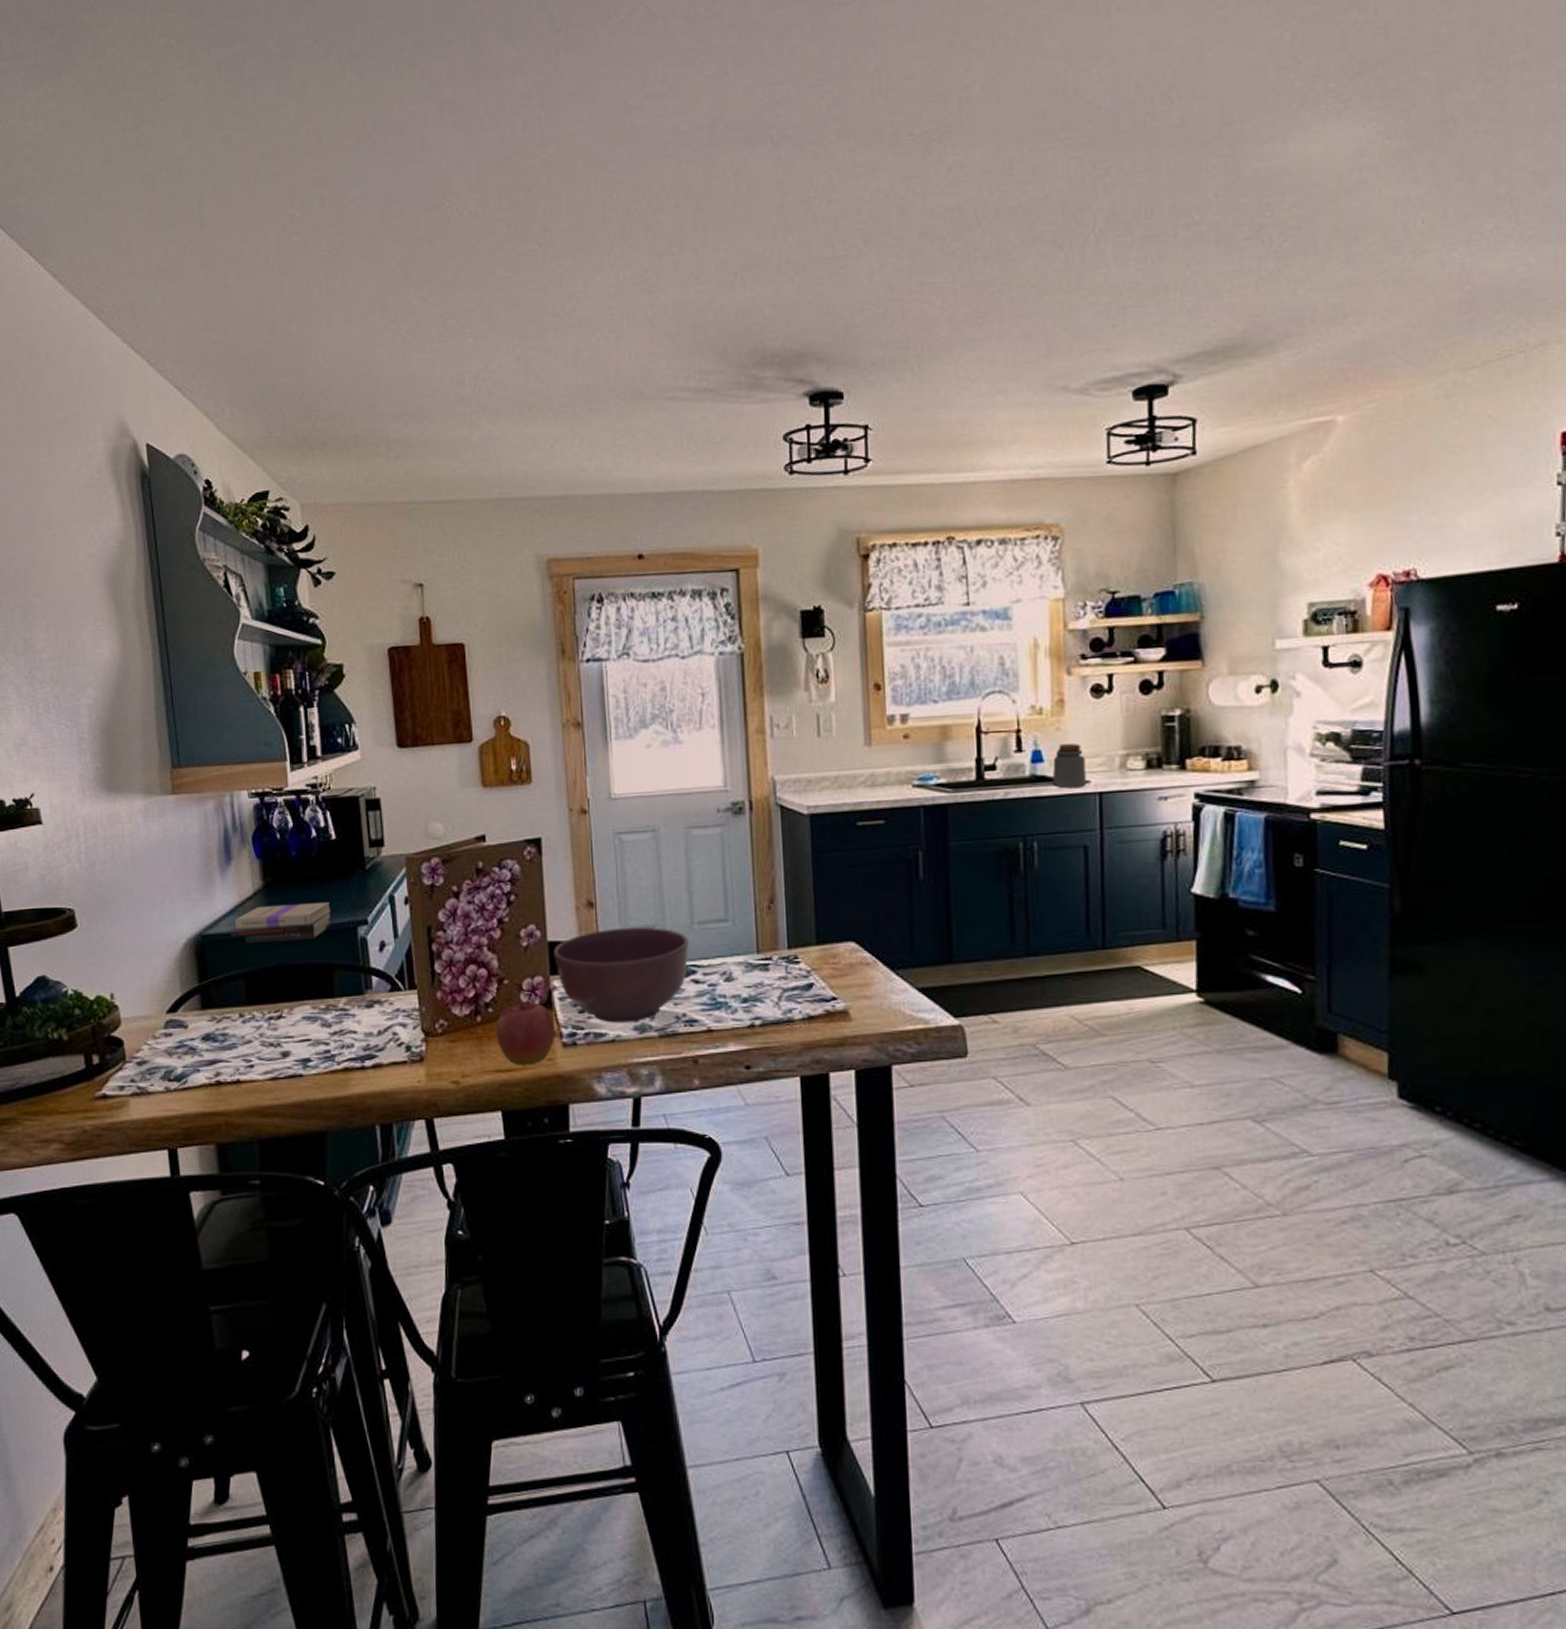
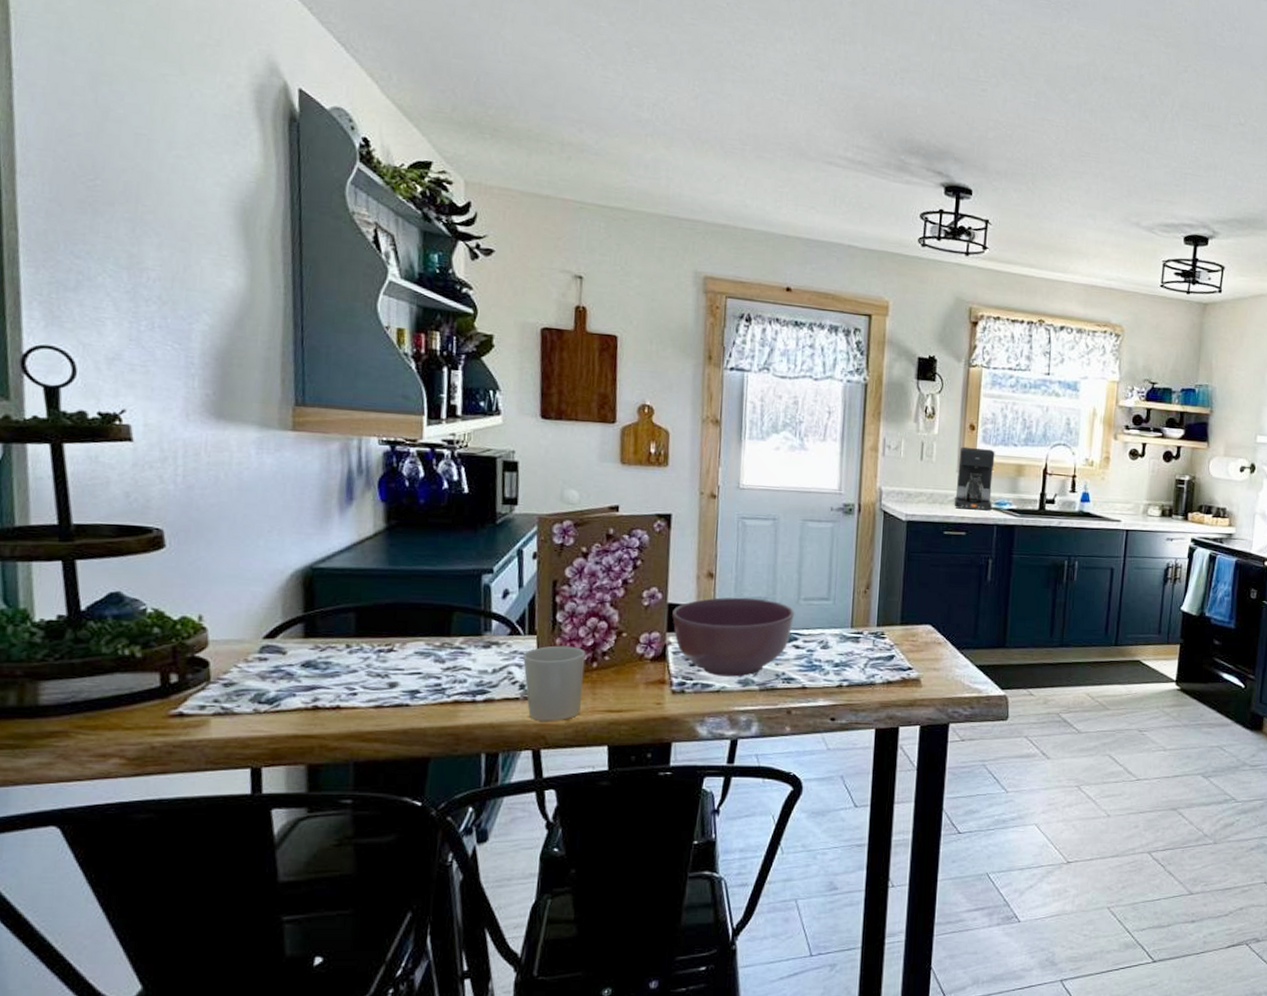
books: present [230,902,332,944] -> none [344,546,456,582]
mug: none [406,999,470,1086] -> present [523,645,586,721]
apple: present [496,991,554,1066] -> none [610,643,666,708]
coffee maker: none [865,711,915,792] -> present [954,446,995,511]
jar: present [1052,743,1087,789] -> none [1094,491,1120,525]

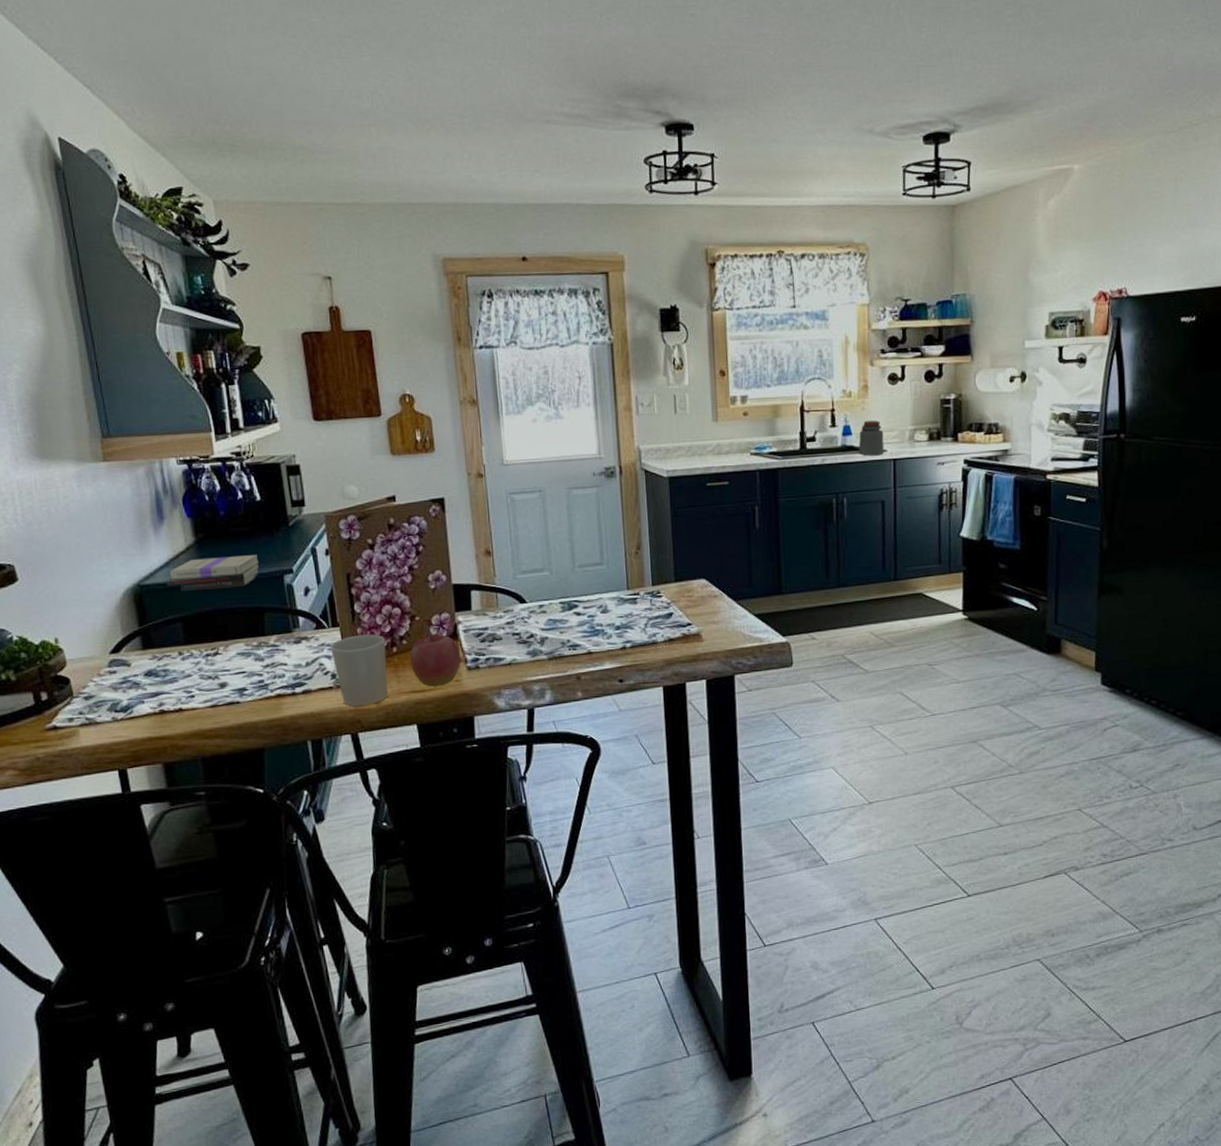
books: none [344,546,456,582] -> present [166,555,260,592]
apple: none [610,643,666,708] -> present [410,625,460,687]
bowl: present [672,597,794,677] -> none [458,570,571,649]
coffee maker: present [954,446,995,511] -> none [712,393,752,459]
jar: none [1094,491,1120,525] -> present [858,420,885,456]

